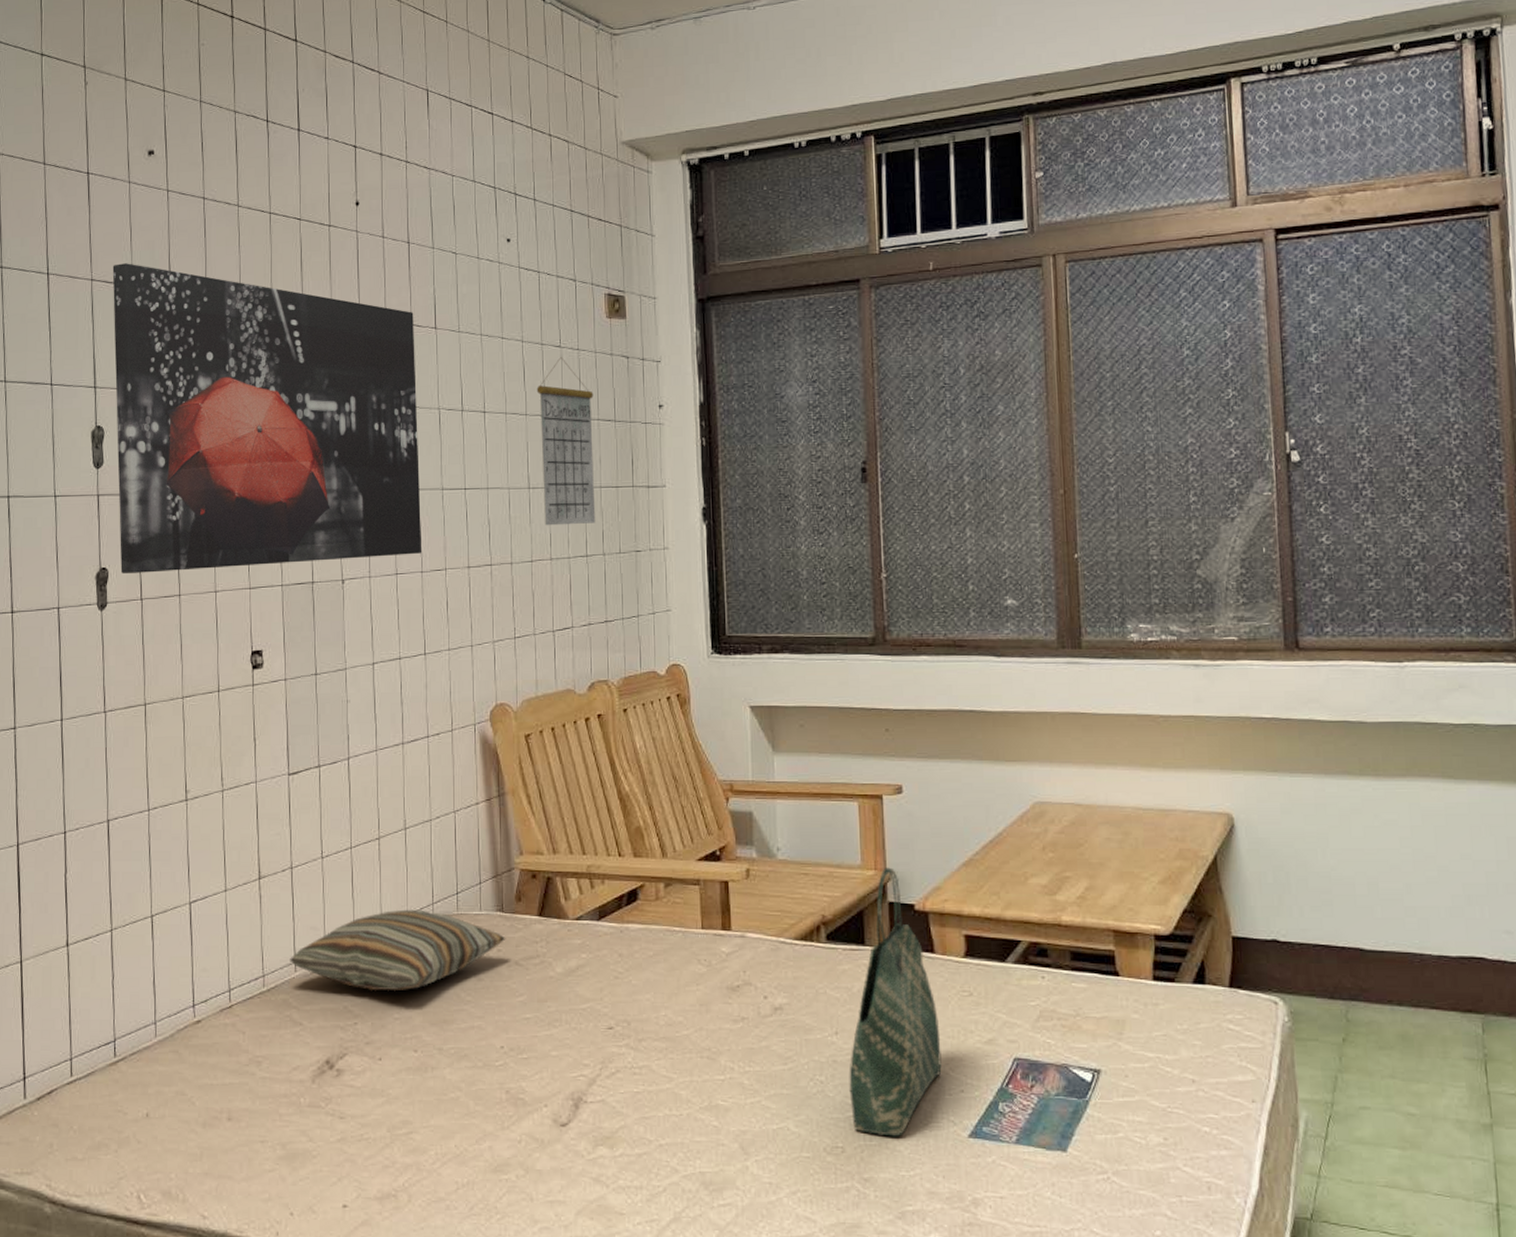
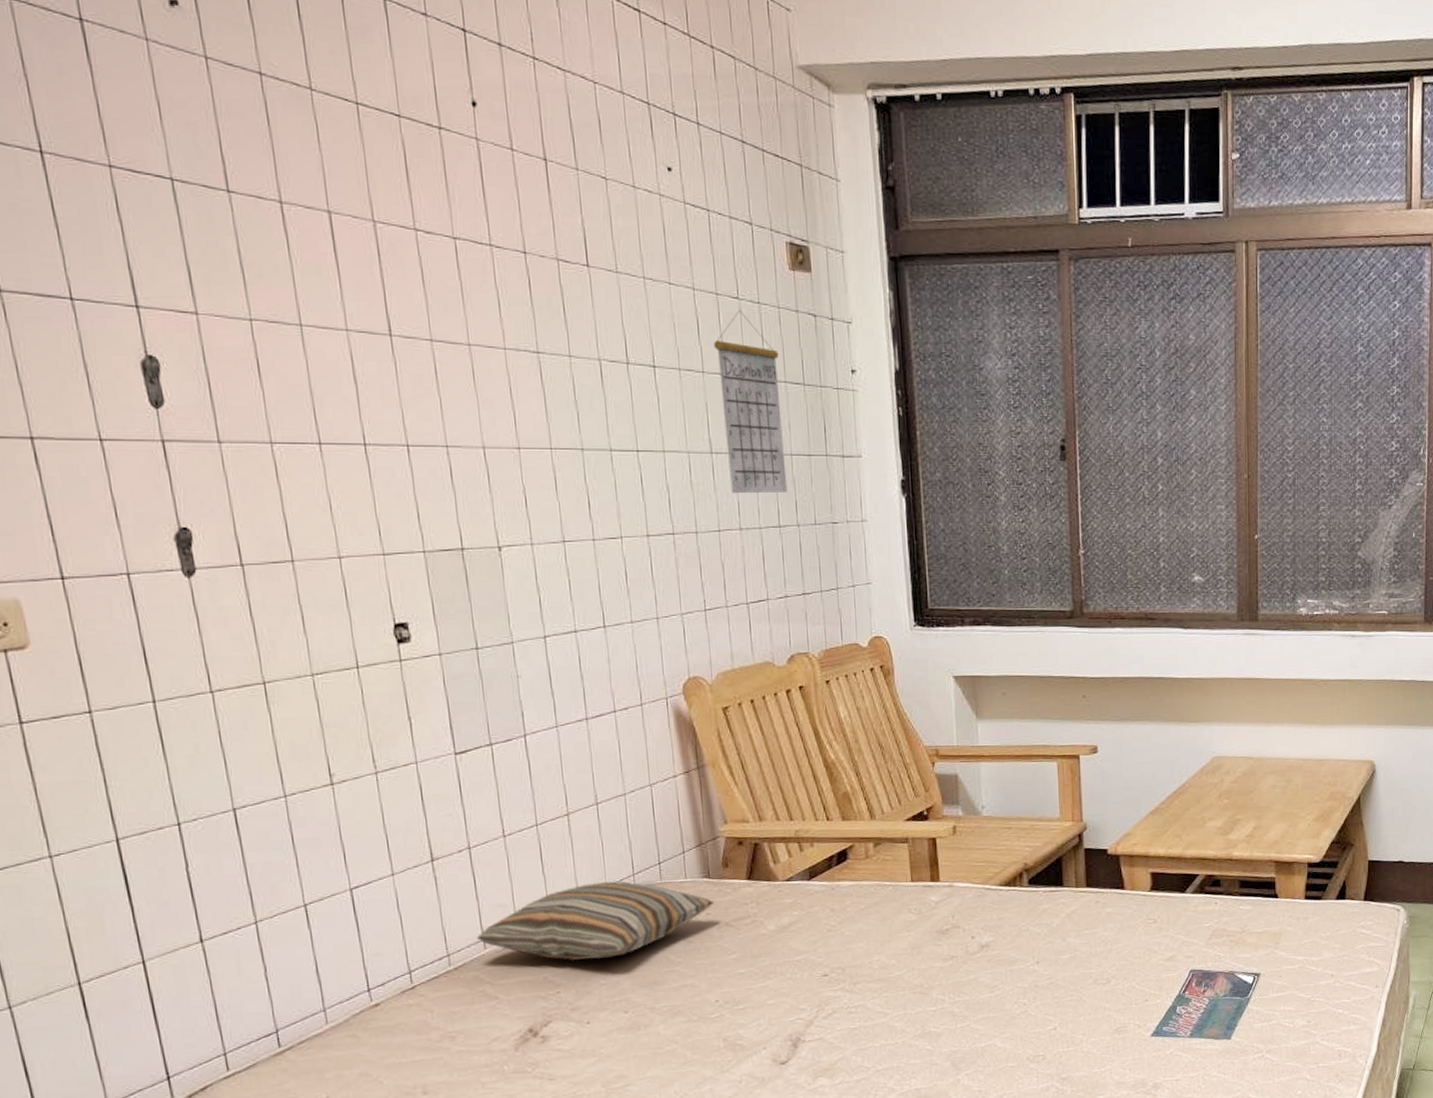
wall art: present [112,263,422,573] -> none [138,148,593,535]
tote bag: present [849,867,942,1137] -> none [1049,818,1130,1043]

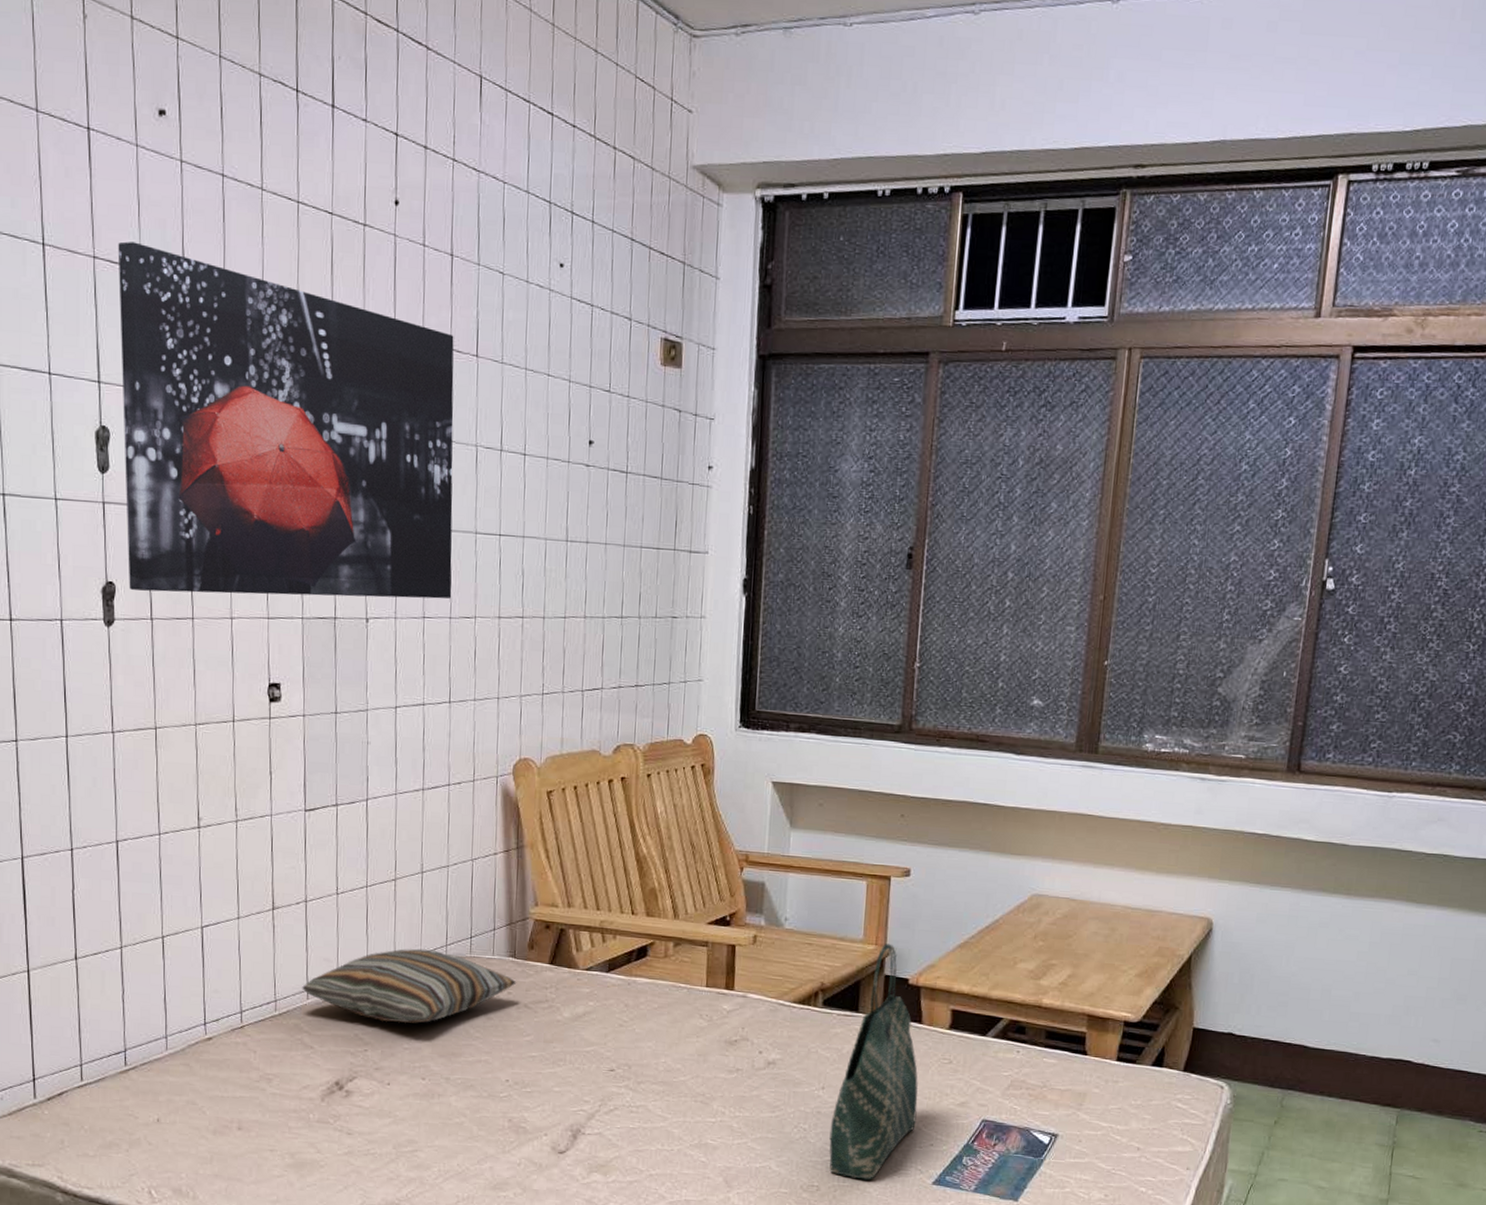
wall art: none [138,148,593,535] -> present [118,241,454,599]
calendar: present [713,310,788,494] -> none [581,403,641,584]
tote bag: none [1049,818,1130,1043] -> present [829,943,919,1180]

